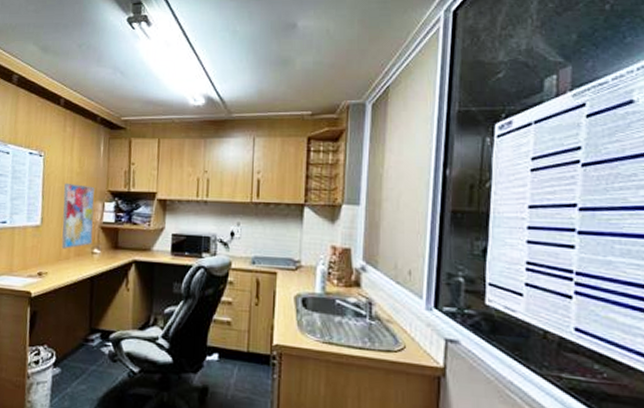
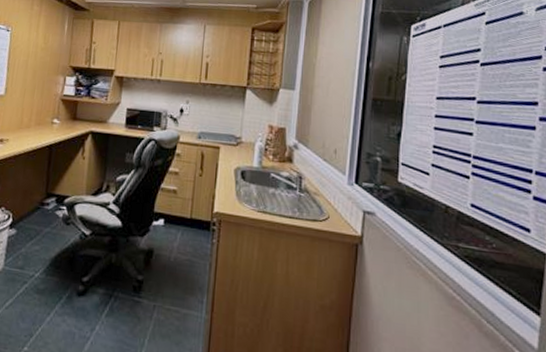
wall art: present [61,183,95,249] -> none [23,57,57,118]

